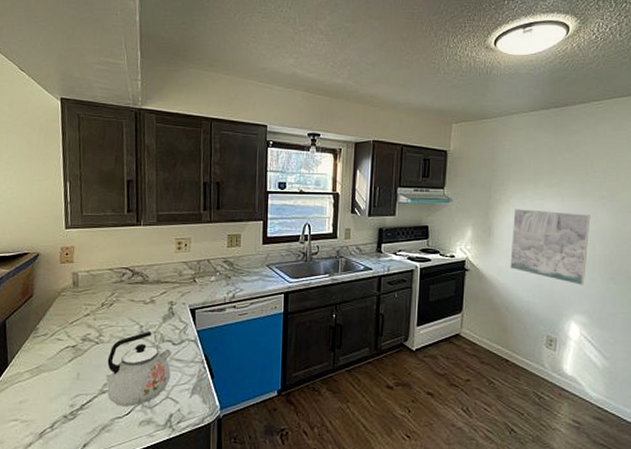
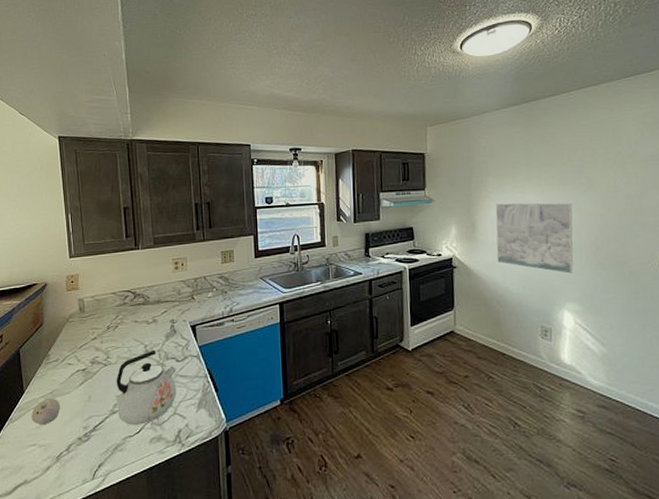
fruit: none [15,372,47,401] -> present [31,397,61,426]

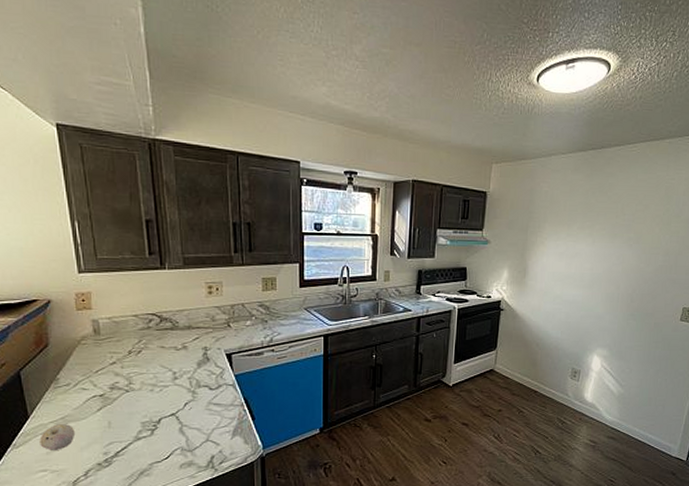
kettle: present [116,349,177,425] -> none [140,377,210,451]
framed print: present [495,202,574,274] -> none [542,250,618,322]

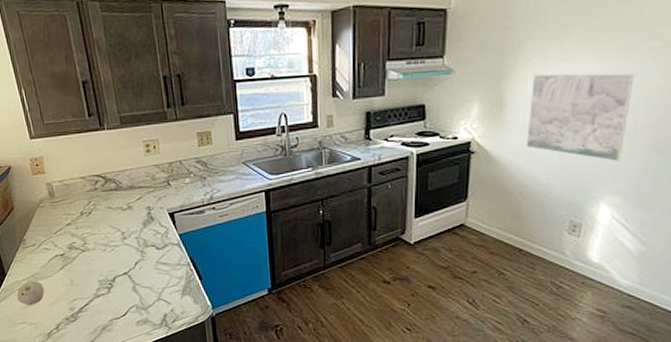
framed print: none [542,250,618,322] -> present [526,73,635,161]

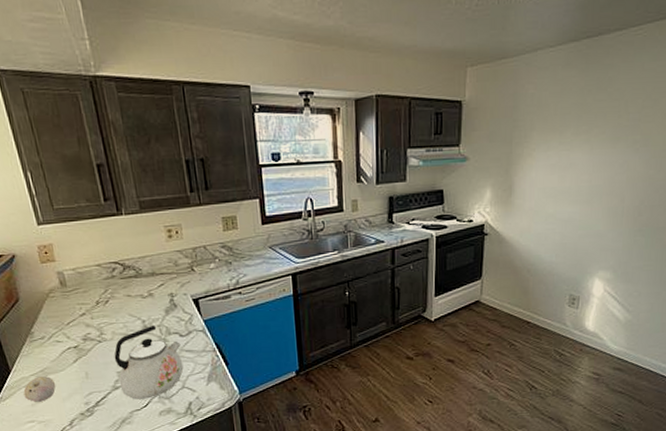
kettle: none [96,237,160,308] -> present [114,325,184,400]
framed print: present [526,73,635,161] -> none [532,162,621,241]

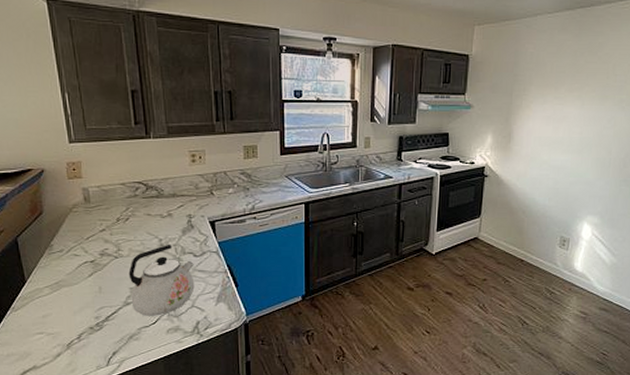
fruit: present [23,375,56,403] -> none [36,288,69,315]

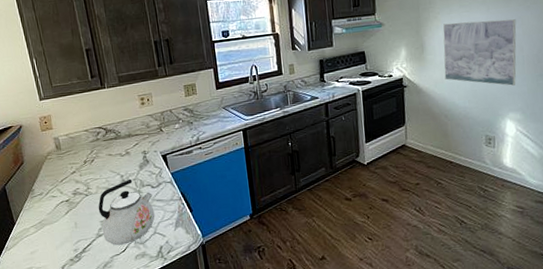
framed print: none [528,114,609,188] -> present [443,19,516,86]

